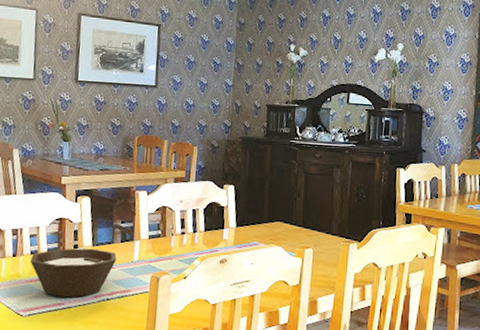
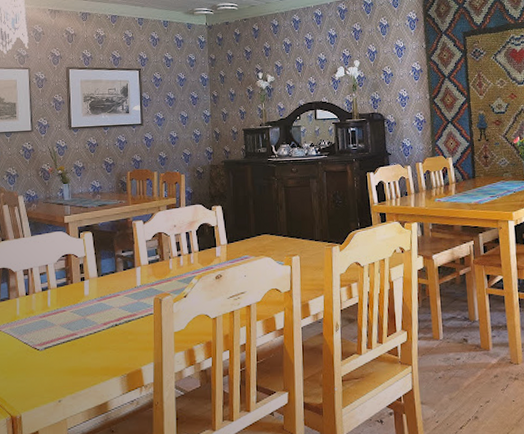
bowl: present [30,248,117,298] -> none [42,279,121,328]

